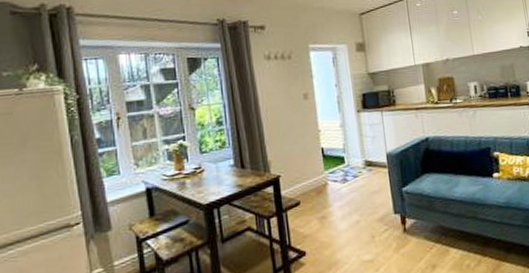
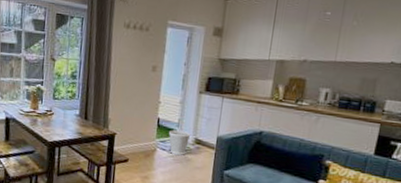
wastebasket: none [337,155,360,184] -> present [169,130,191,155]

